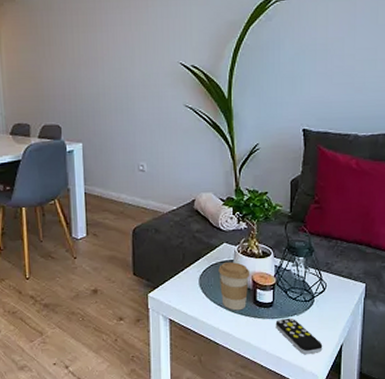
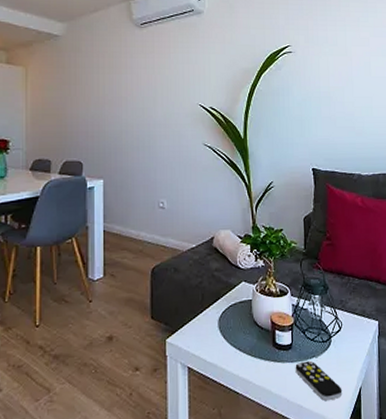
coffee cup: present [218,262,250,311] -> none [237,302,269,355]

